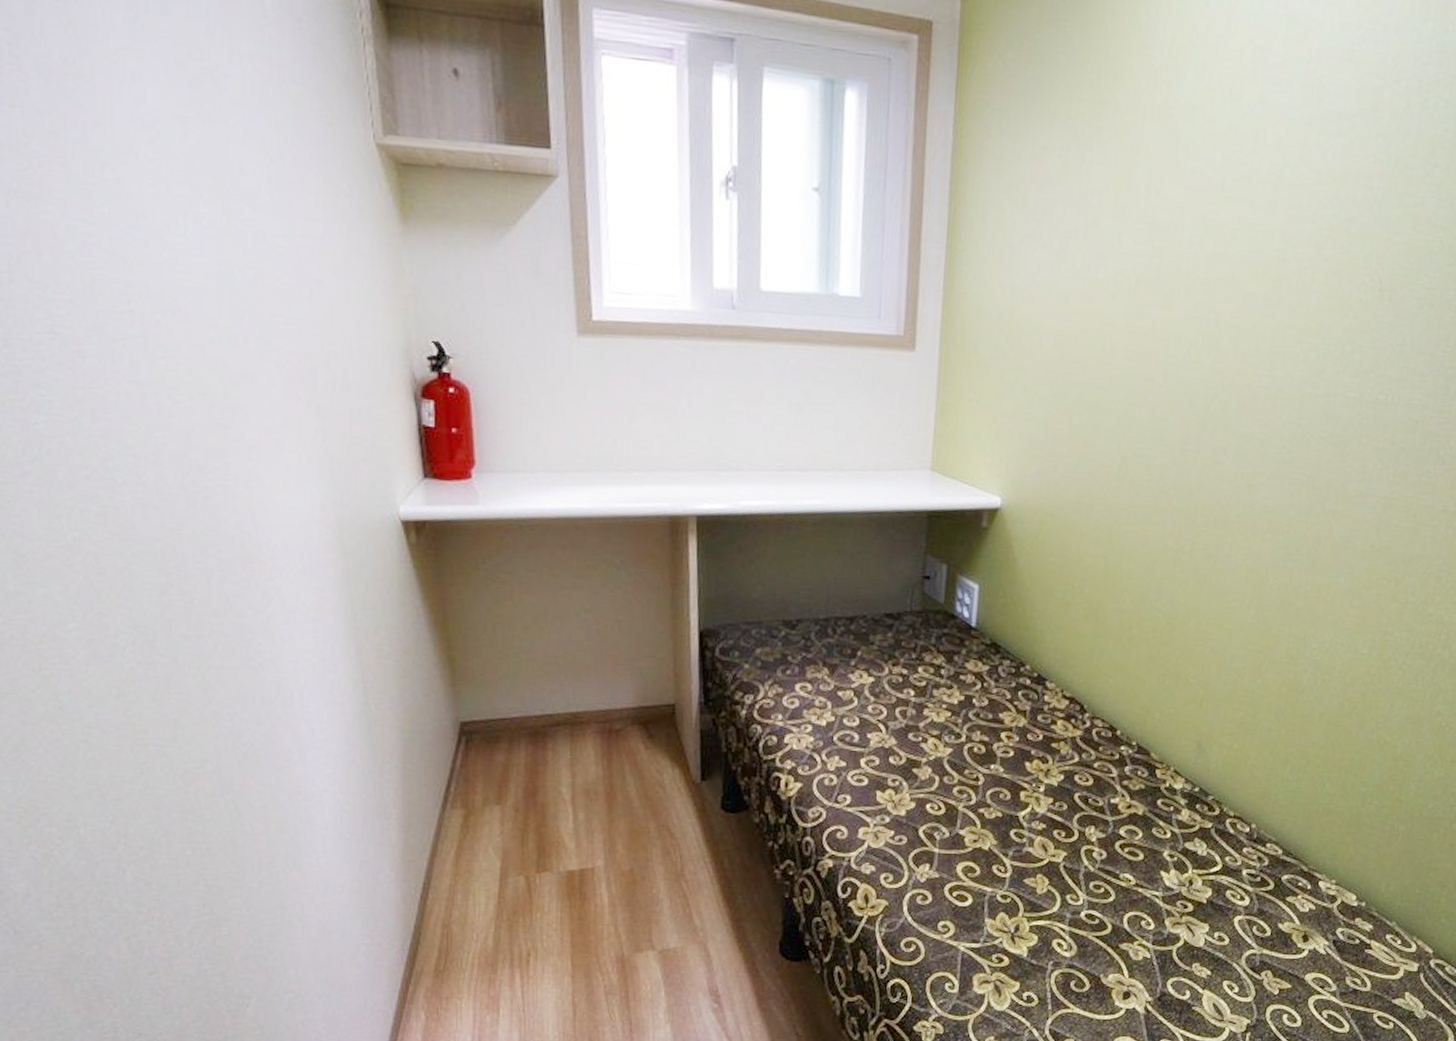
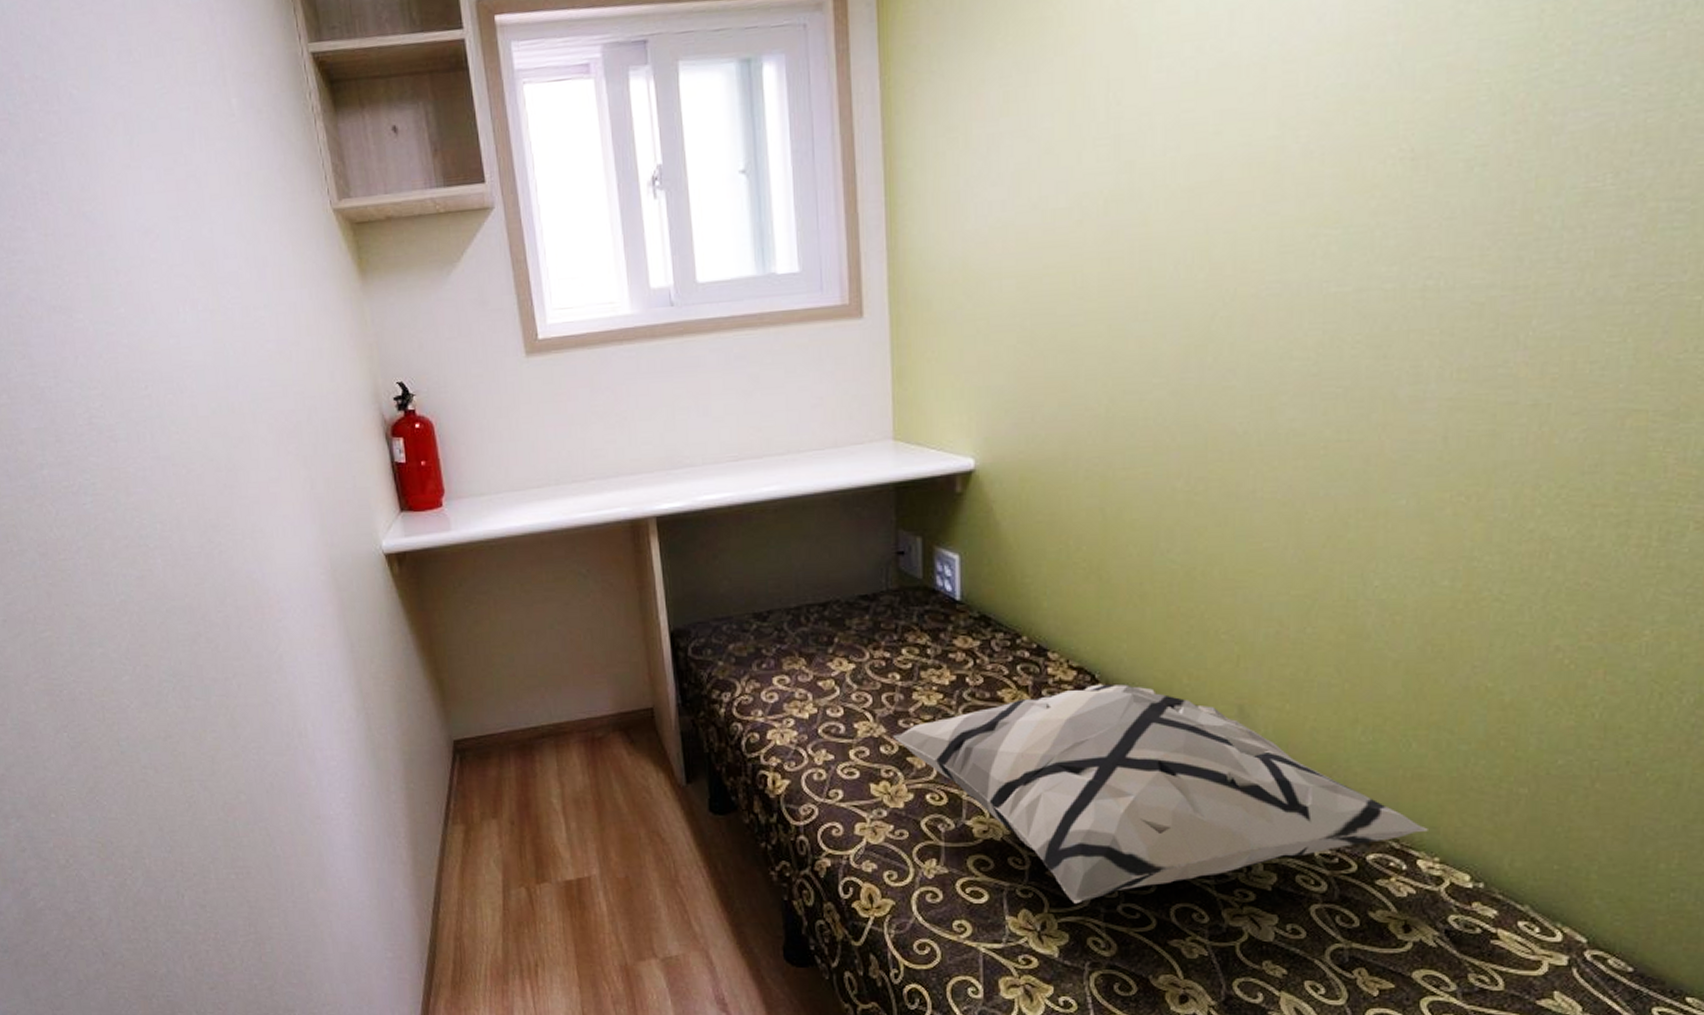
decorative pillow: none [901,714,1330,909] -> present [892,684,1428,904]

